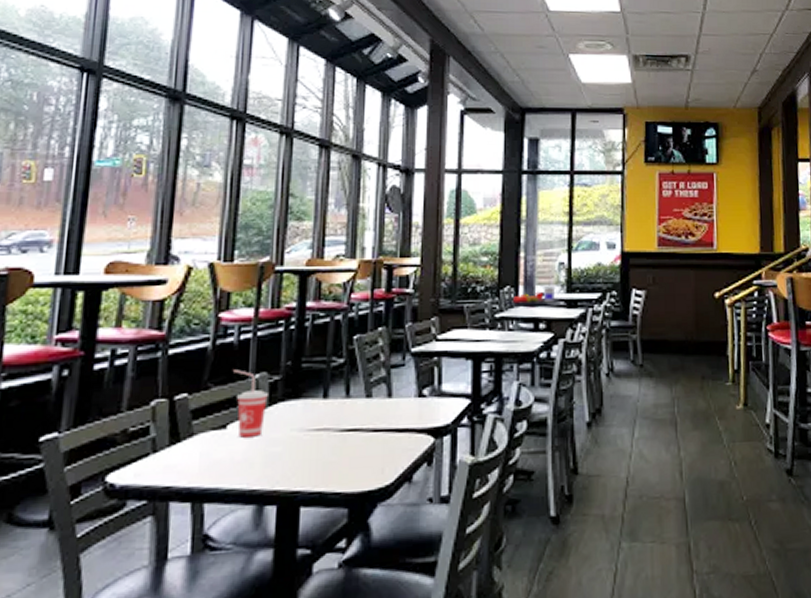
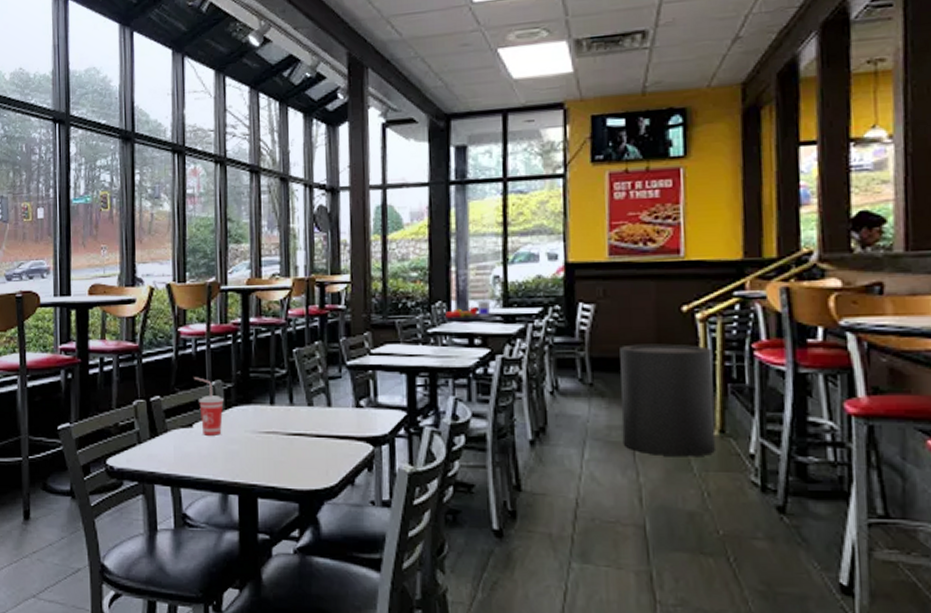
trash can: none [665,326,741,431] -> present [620,344,716,457]

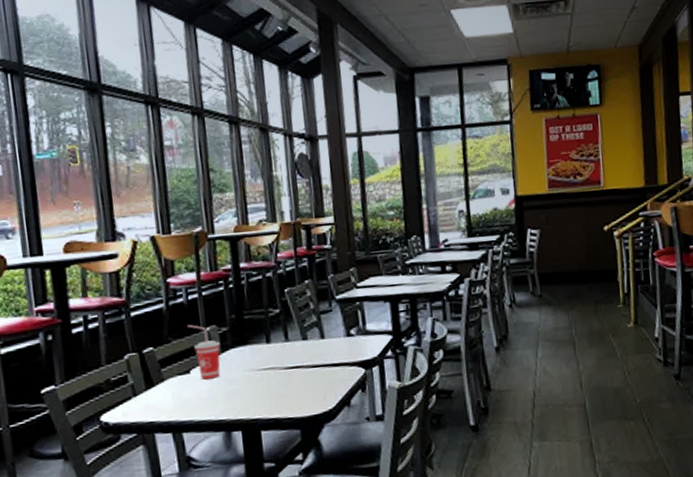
food tray: present [436,293,498,322] -> none [412,226,464,253]
trash can: present [620,344,716,457] -> none [560,257,632,347]

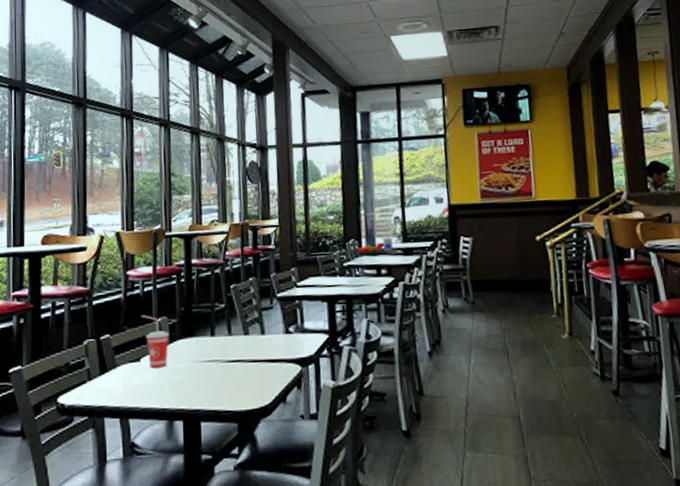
food tray: none [412,226,464,253] -> present [350,232,399,256]

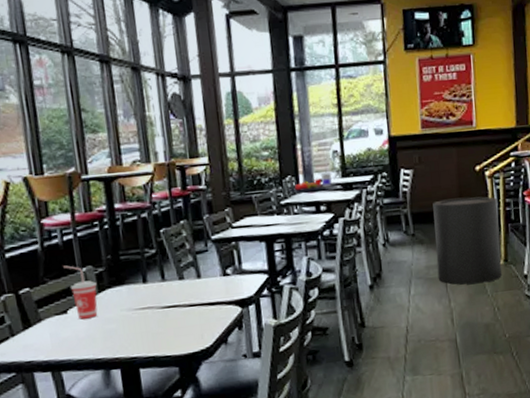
trash can: none [493,266,567,357] -> present [433,196,502,285]

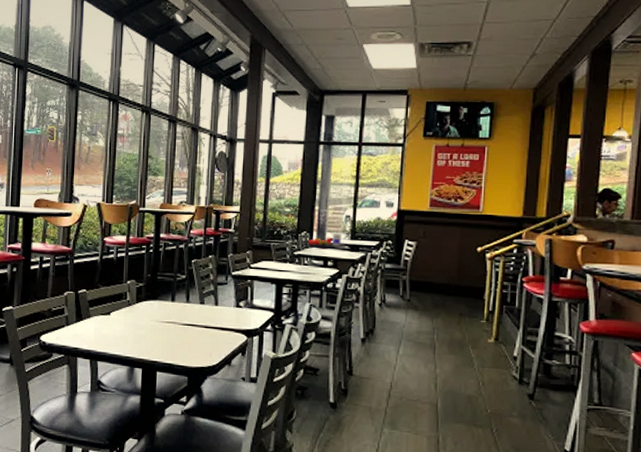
beverage cup: present [63,265,98,319] -> none [114,277,136,322]
trash can: present [433,196,502,285] -> none [427,273,496,357]

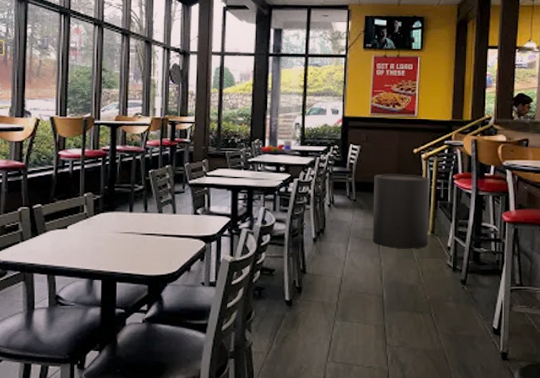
trash can: none [427,273,496,357] -> present [372,174,431,249]

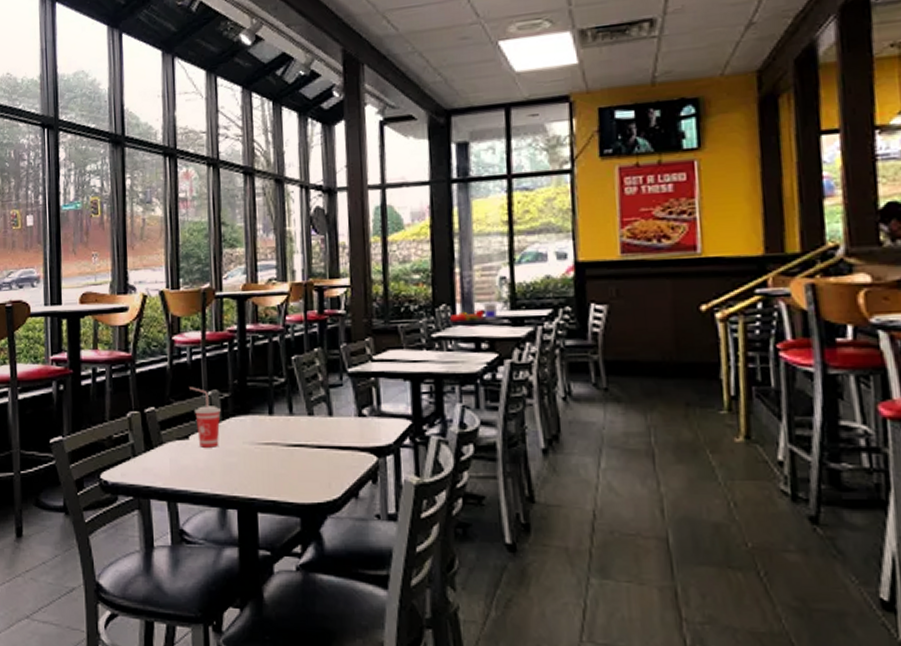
beverage cup: none [70,190,93,235] -> present [190,387,221,448]
trash can: present [372,174,431,249] -> none [635,345,741,465]

